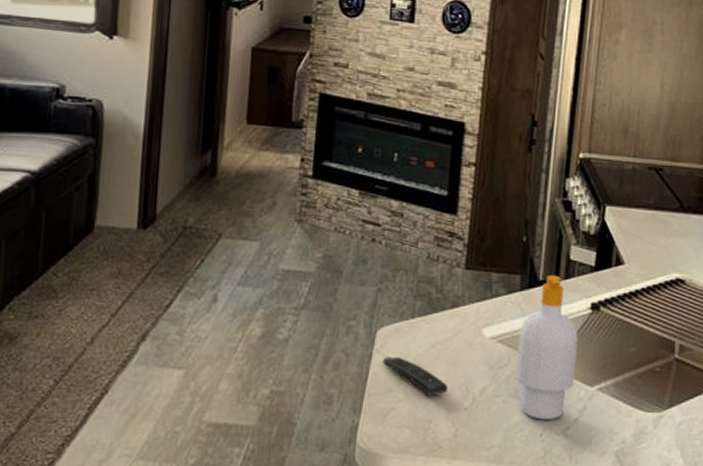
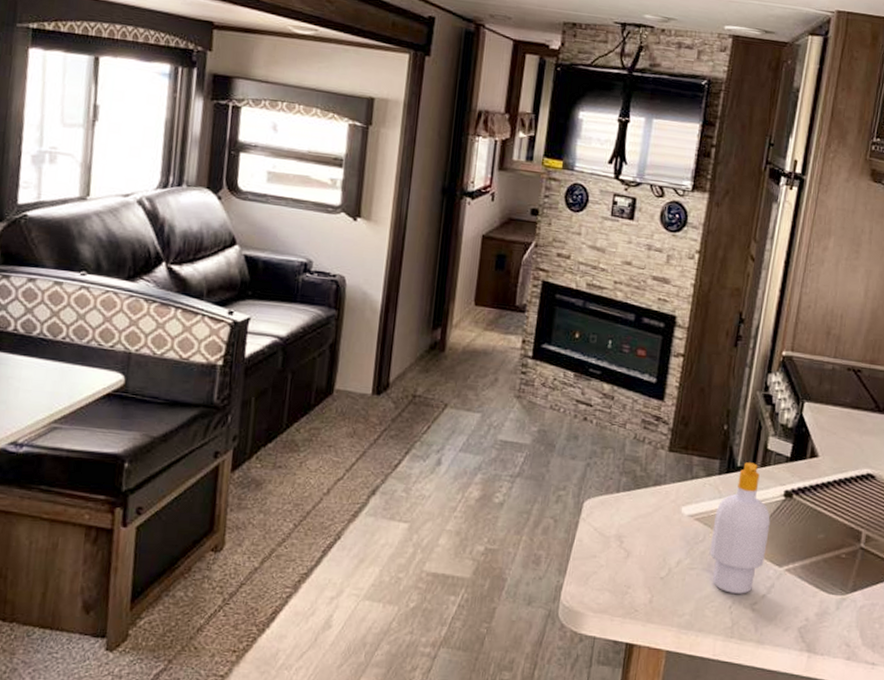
remote control: present [382,356,449,397] -> none [587,525,647,565]

